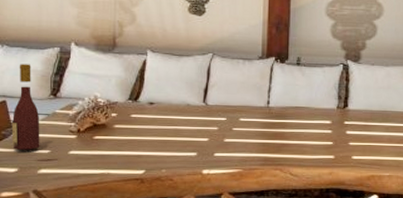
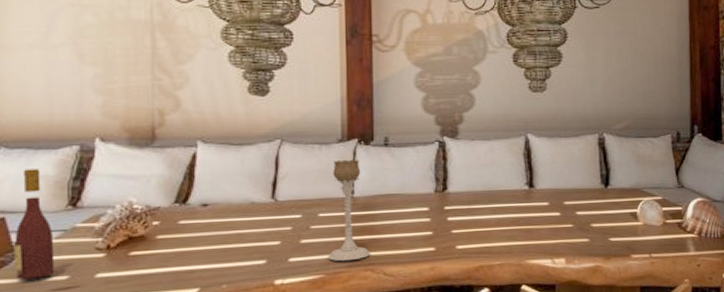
candle holder: none [245,75,280,161] -> present [327,160,371,262]

